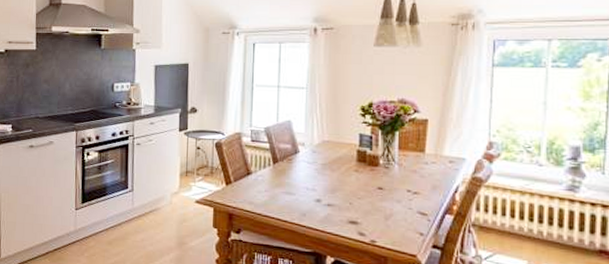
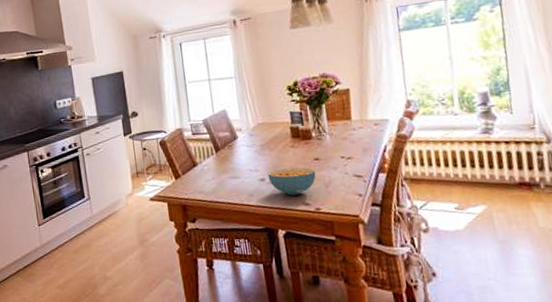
cereal bowl: none [325,192,377,223] -> present [268,167,316,196]

